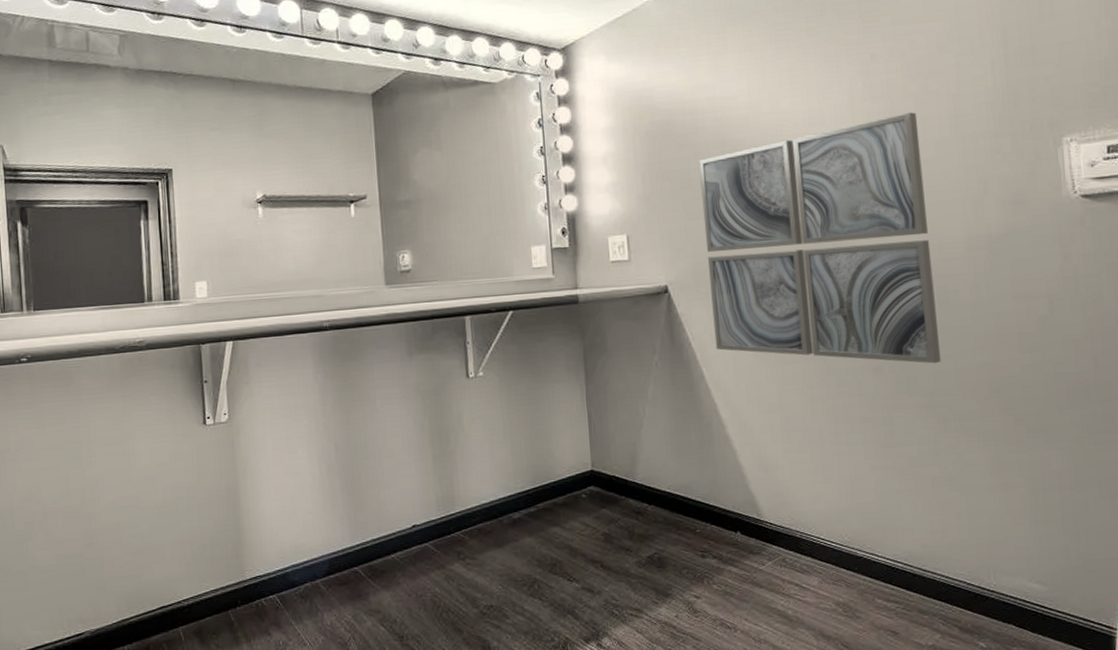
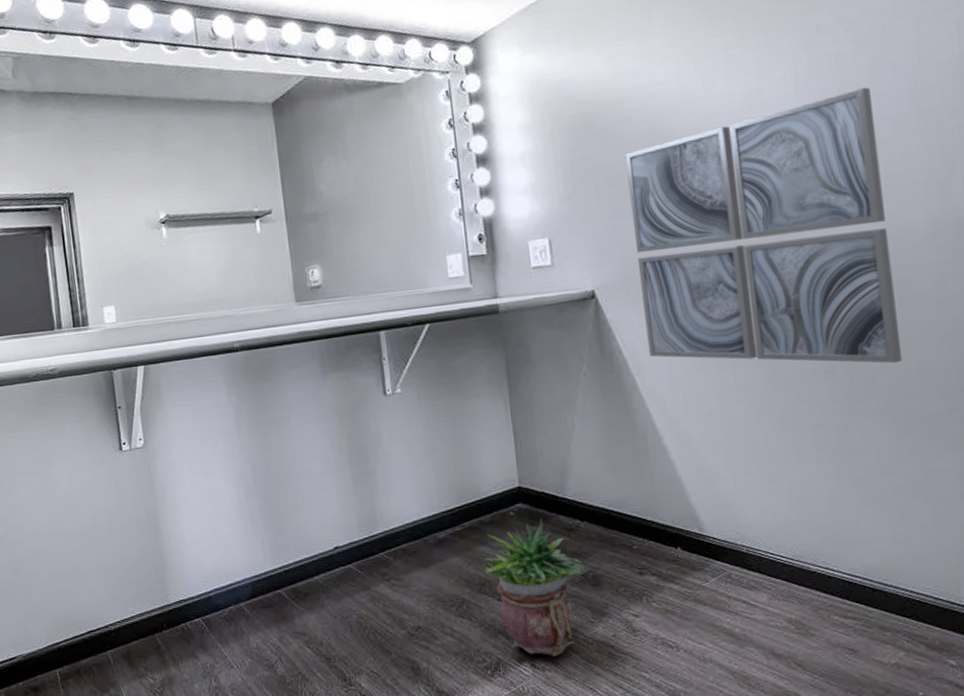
potted plant: none [553,501,652,637] -> present [481,518,586,657]

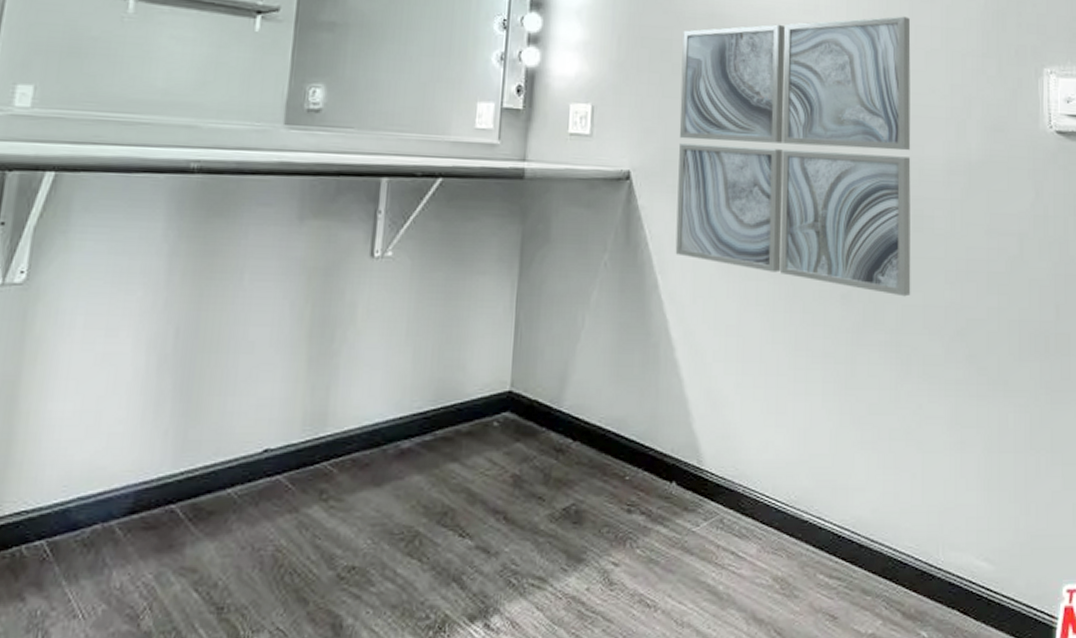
potted plant: present [481,518,586,657] -> none [448,433,569,615]

